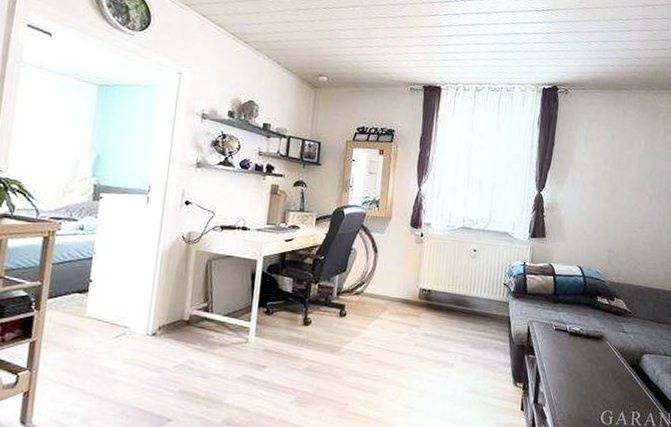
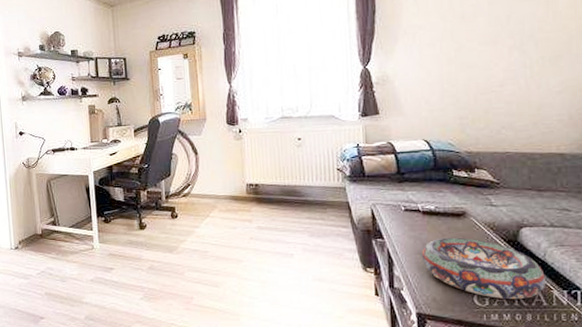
decorative bowl: none [564,358,657,420] -> present [421,237,547,300]

